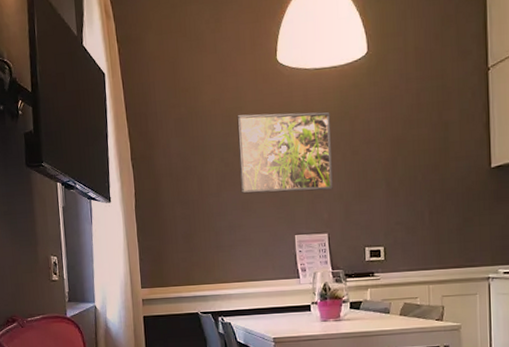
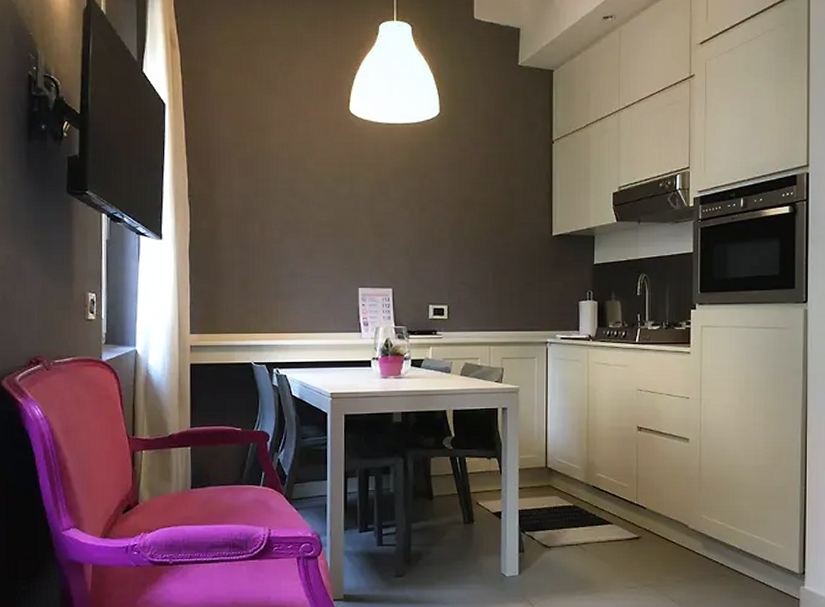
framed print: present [237,111,333,194] -> none [304,161,401,245]

